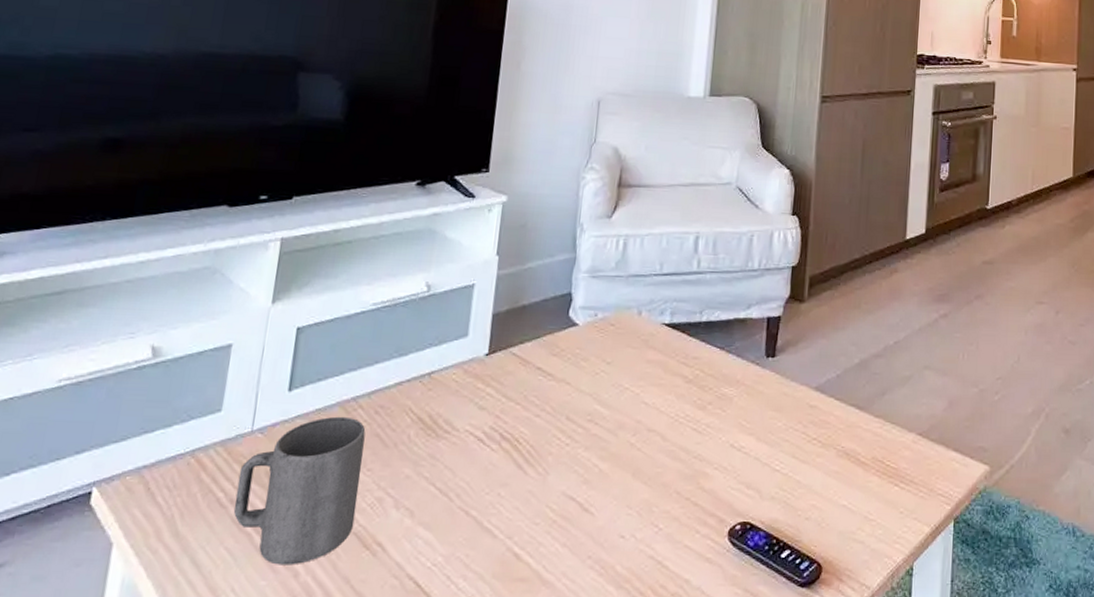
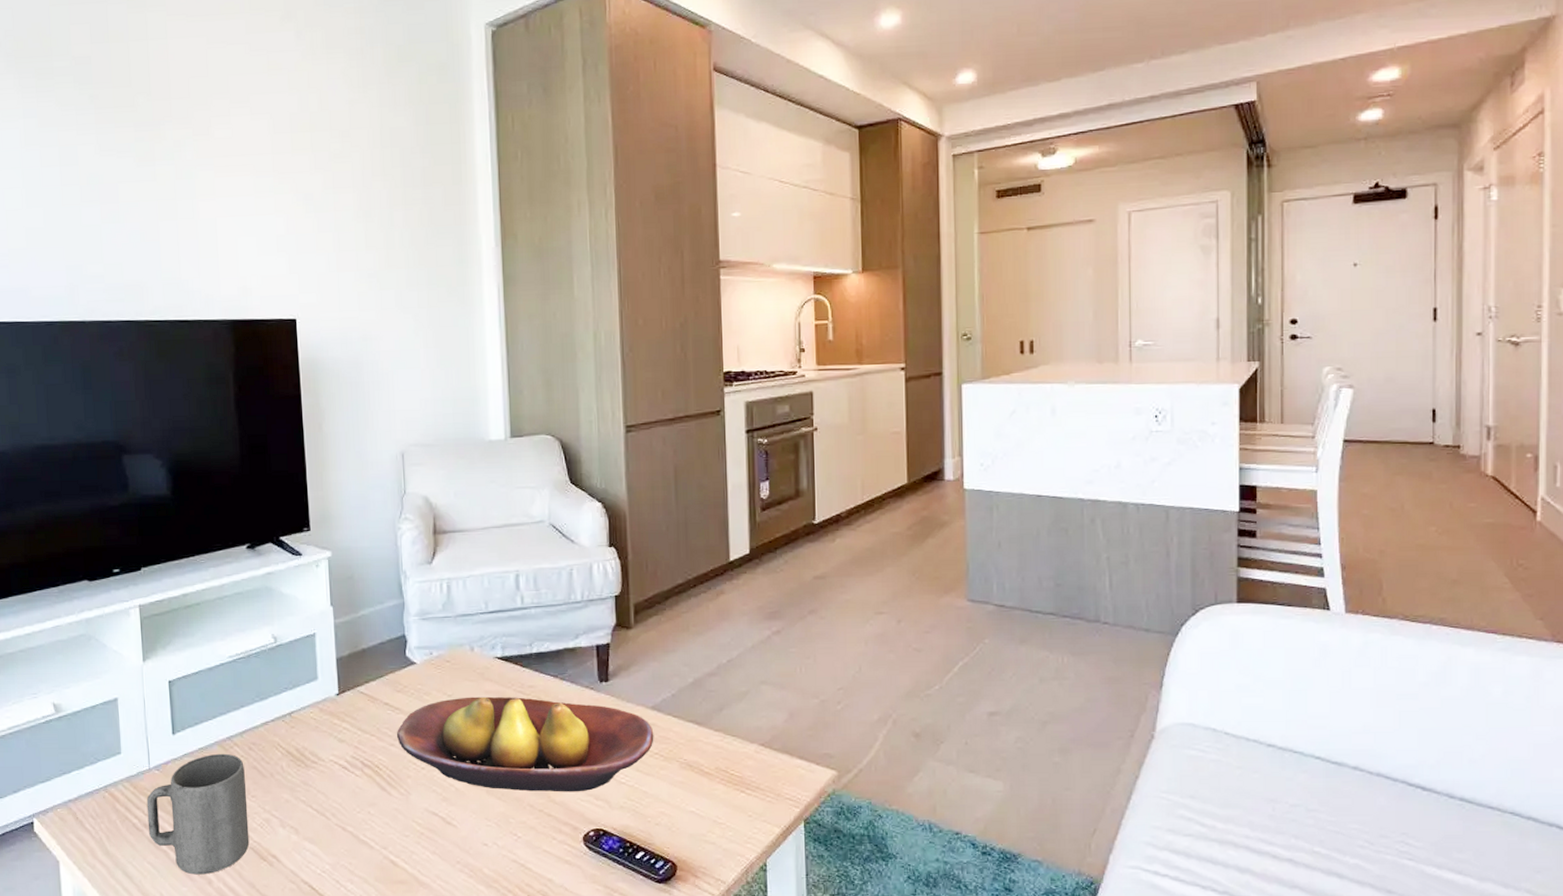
fruit bowl: none [544,365,815,479] -> present [397,696,654,792]

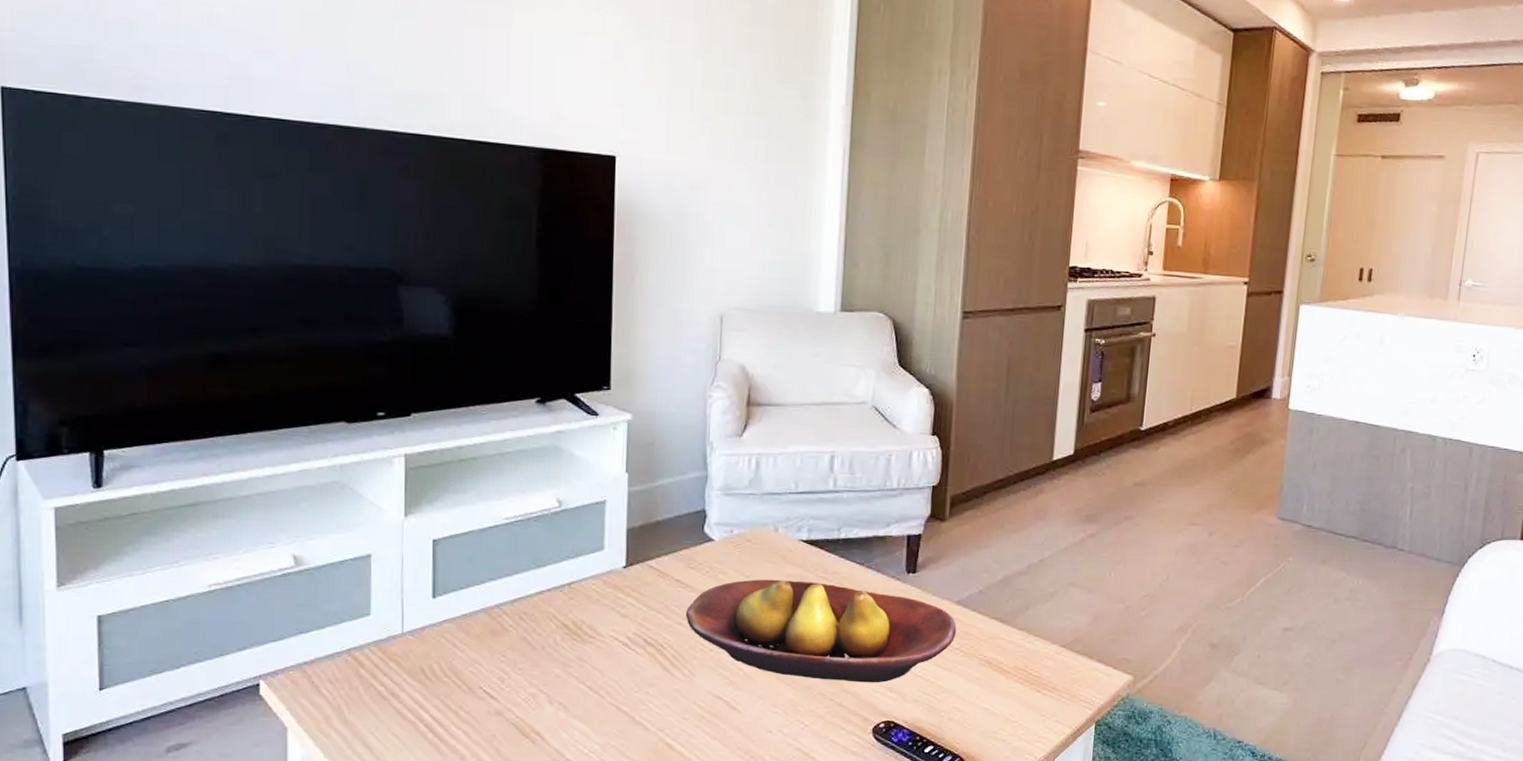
mug: present [146,753,250,875] -> none [395,621,513,750]

